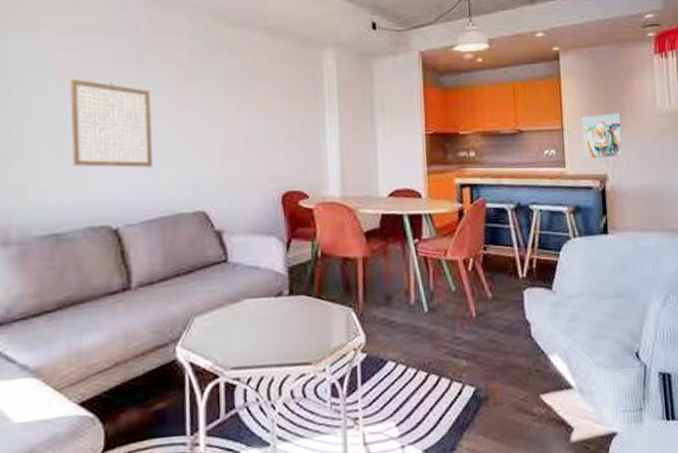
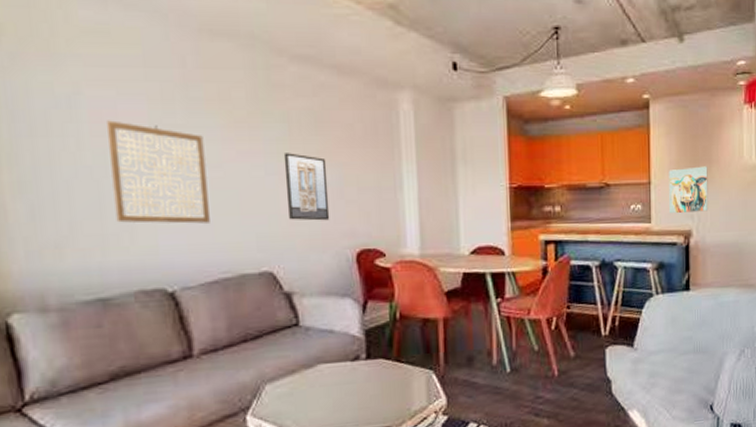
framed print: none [219,104,259,165] -> present [283,153,330,221]

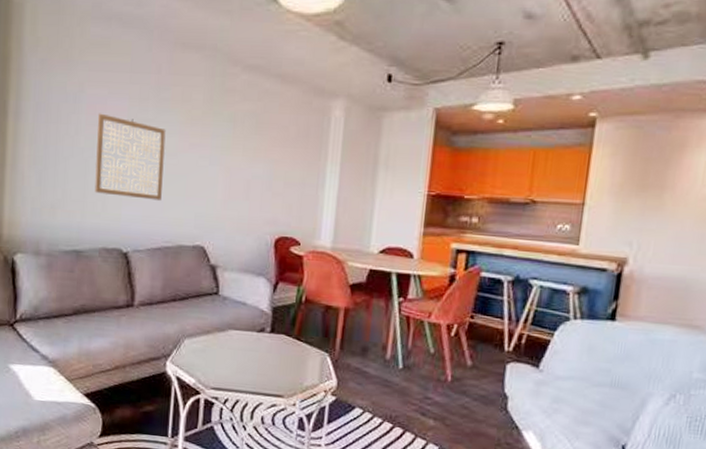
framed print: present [283,153,330,221] -> none [223,147,261,208]
wall art: present [669,166,708,214] -> none [603,191,659,240]

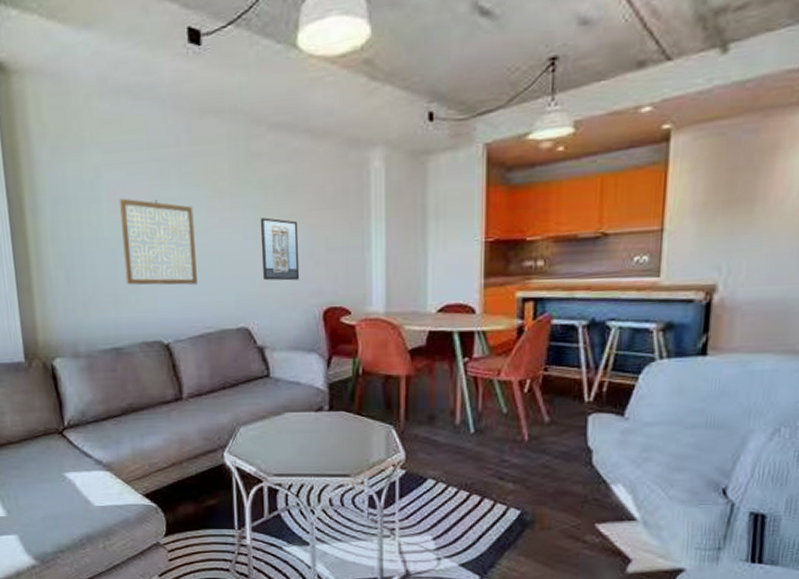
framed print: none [223,147,261,208] -> present [260,217,300,281]

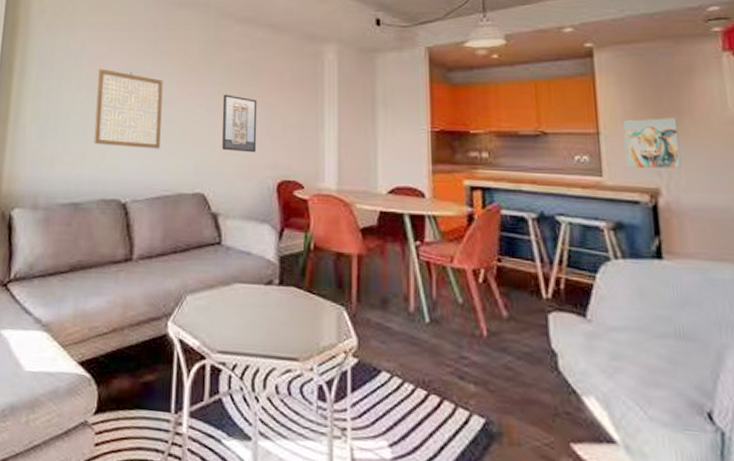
wall art: none [687,206,749,266] -> present [623,118,682,169]

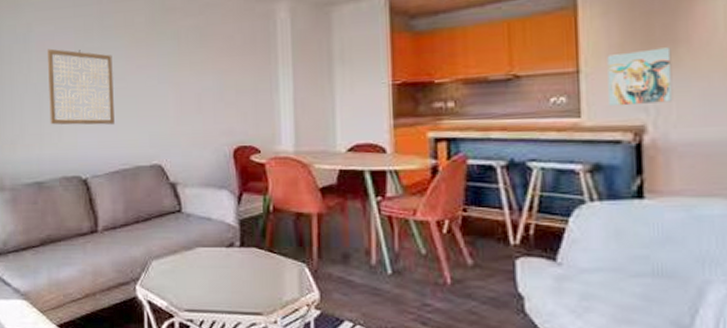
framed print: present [222,94,258,153] -> none [173,64,211,121]

